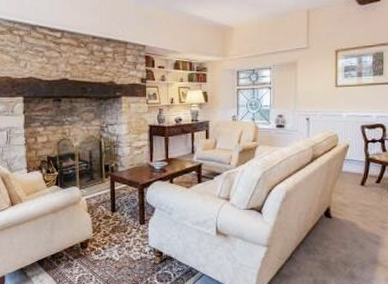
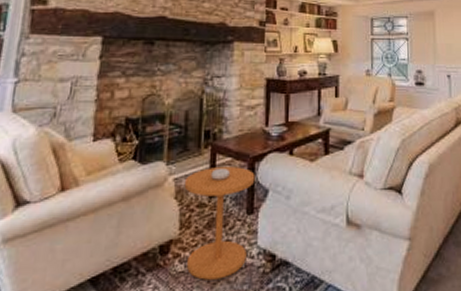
side table: none [93,190,145,266] -> present [184,166,255,280]

